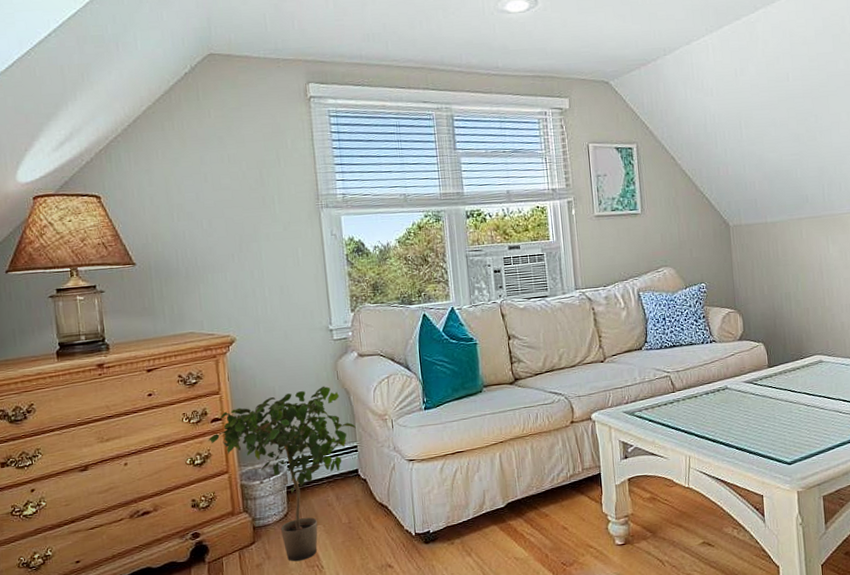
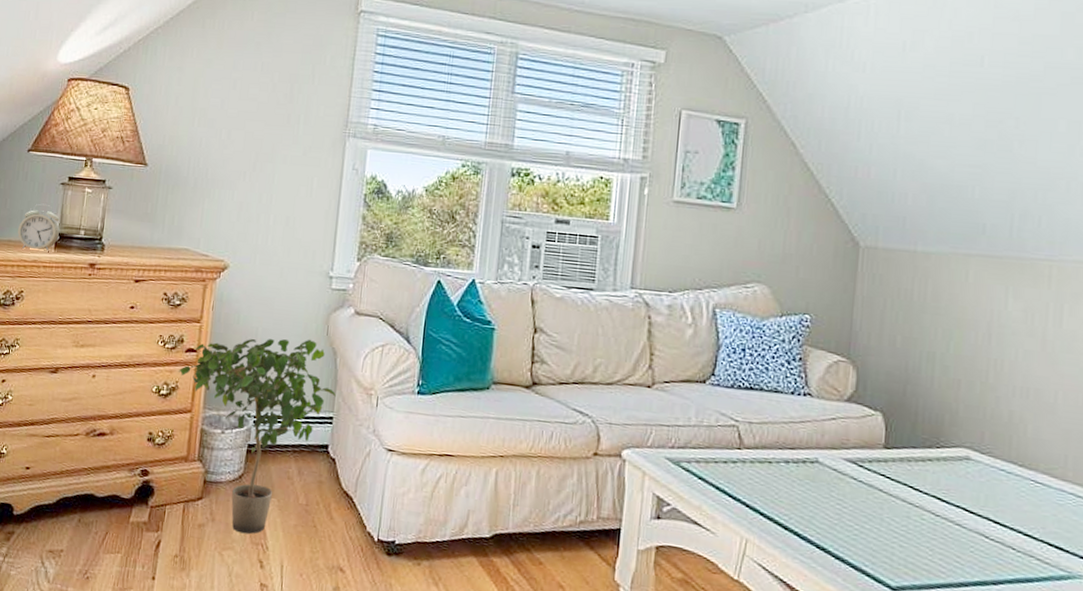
alarm clock: none [13,318,60,366] -> present [17,203,60,251]

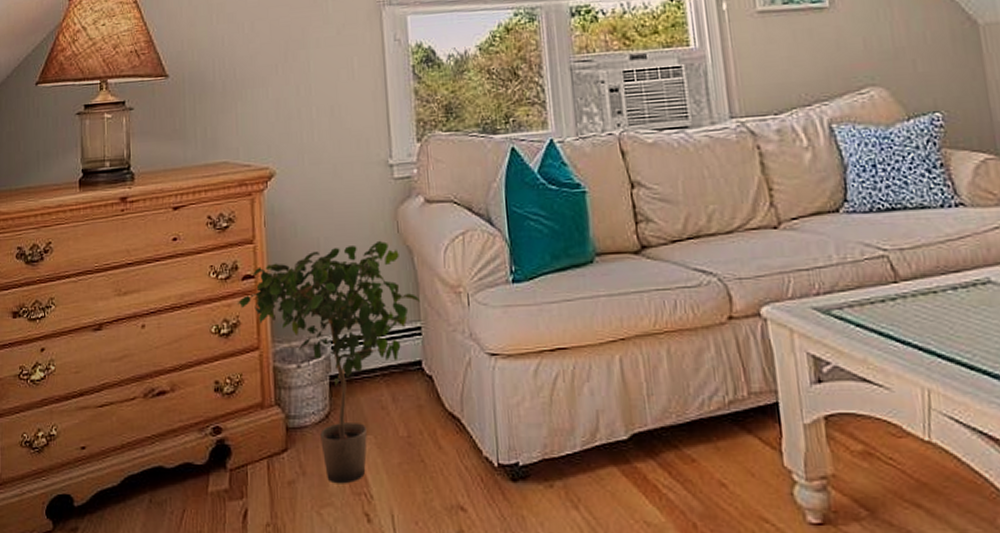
alarm clock: present [17,203,60,251] -> none [36,139,83,195]

